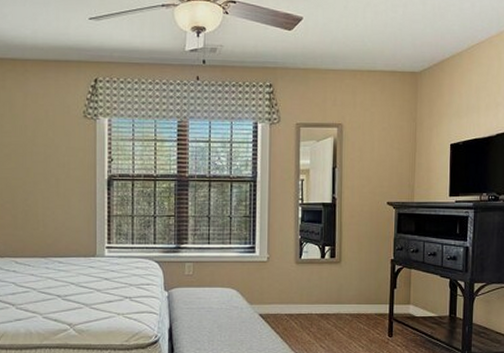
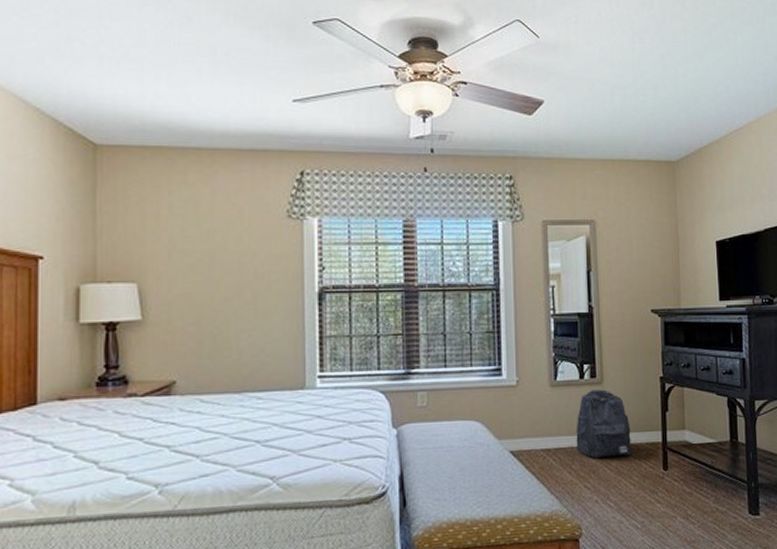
backpack: none [315,268,363,323] -> present [576,389,633,458]

